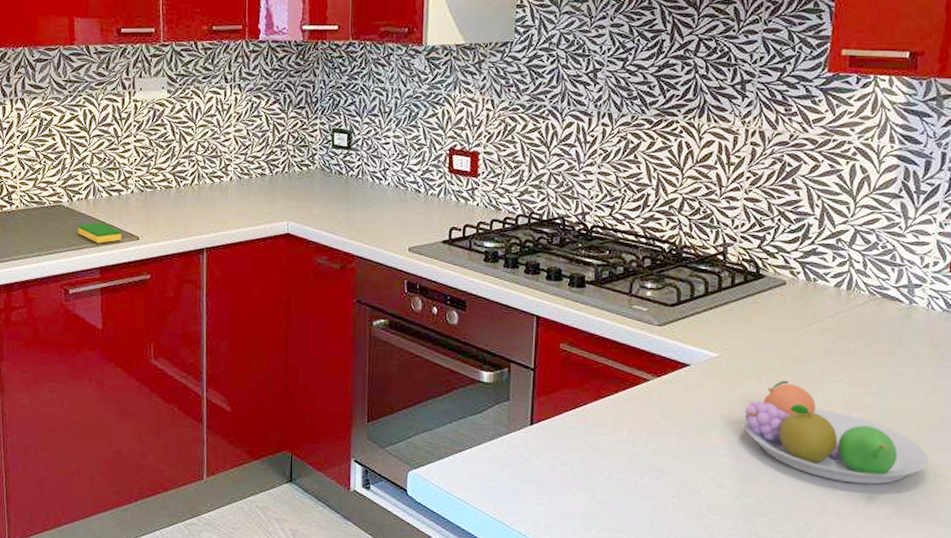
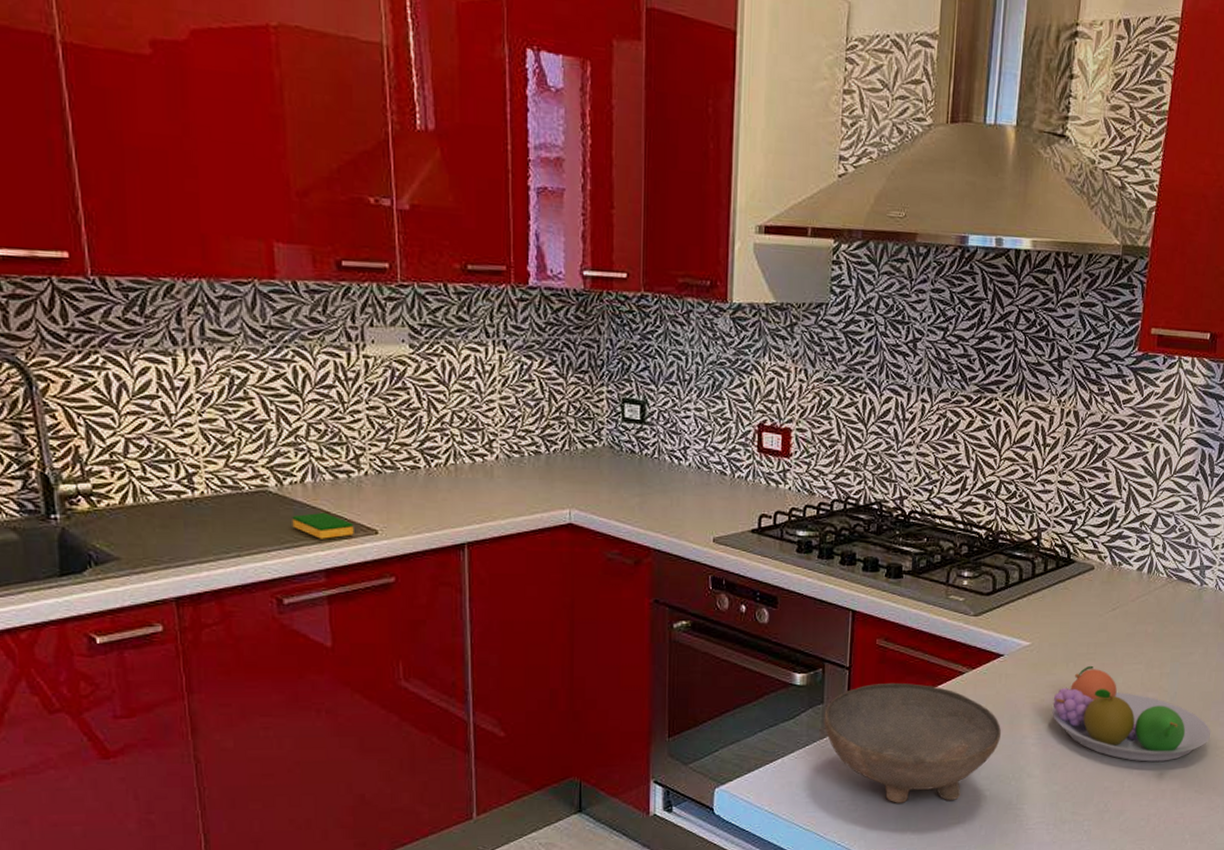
bowl: none [509,385,690,504] -> present [824,682,1002,803]

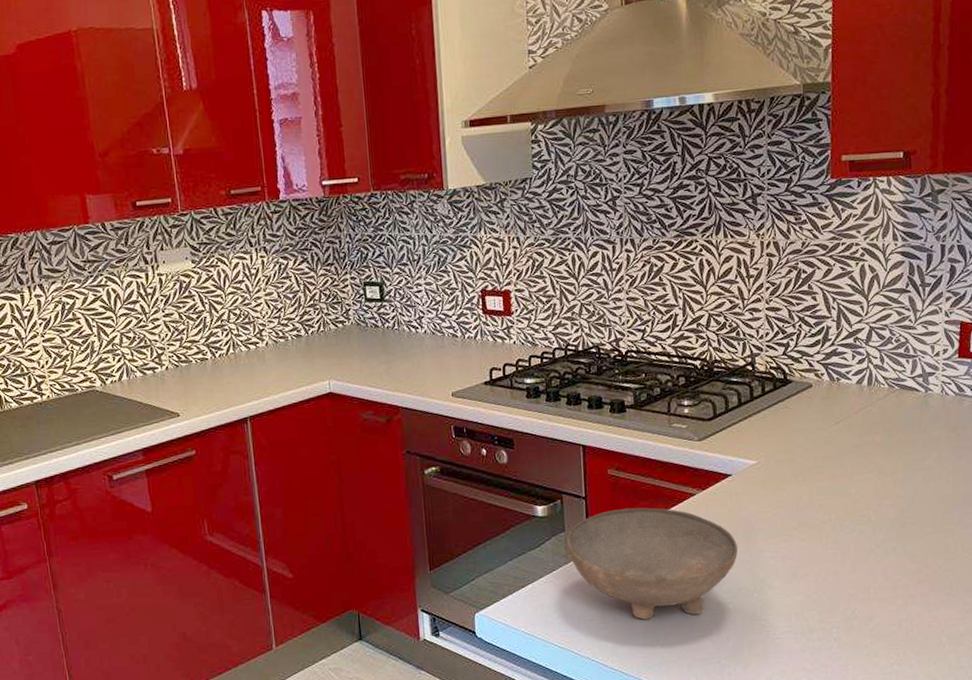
dish sponge: present [292,512,354,539] -> none [114,402,162,425]
fruit bowl: present [1051,665,1211,762] -> none [785,478,957,568]

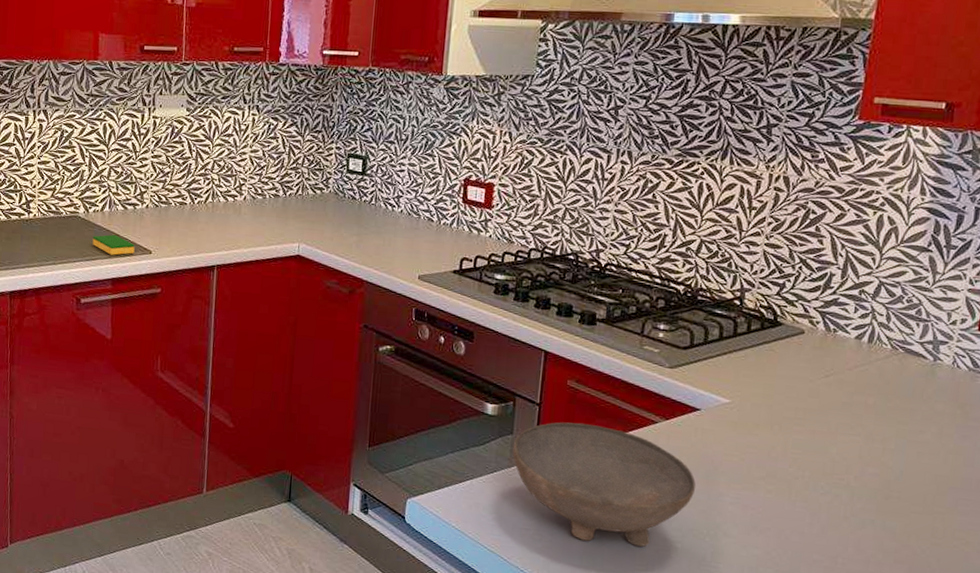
dish sponge: none [114,402,162,425] -> present [92,234,135,255]

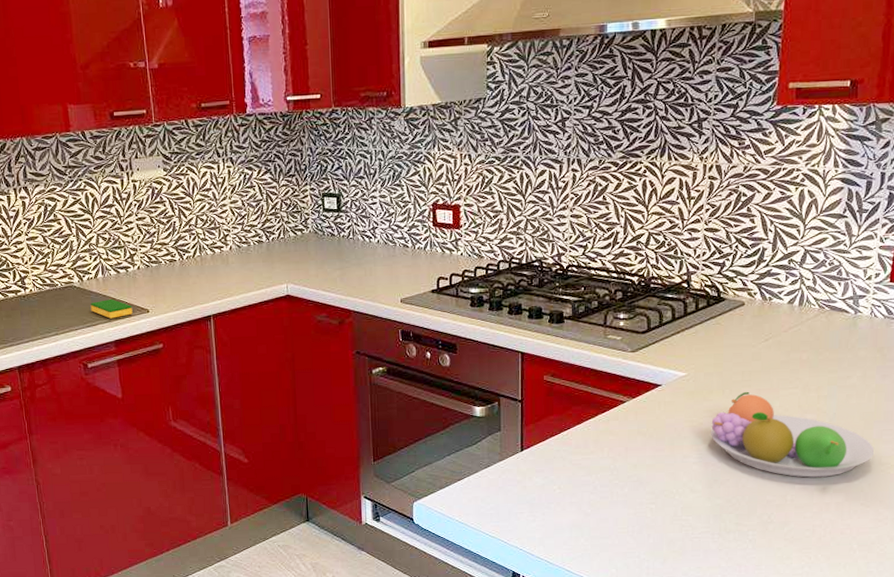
bowl: present [512,422,697,547] -> none [502,412,664,515]
fruit bowl: none [752,430,947,544] -> present [710,391,875,478]

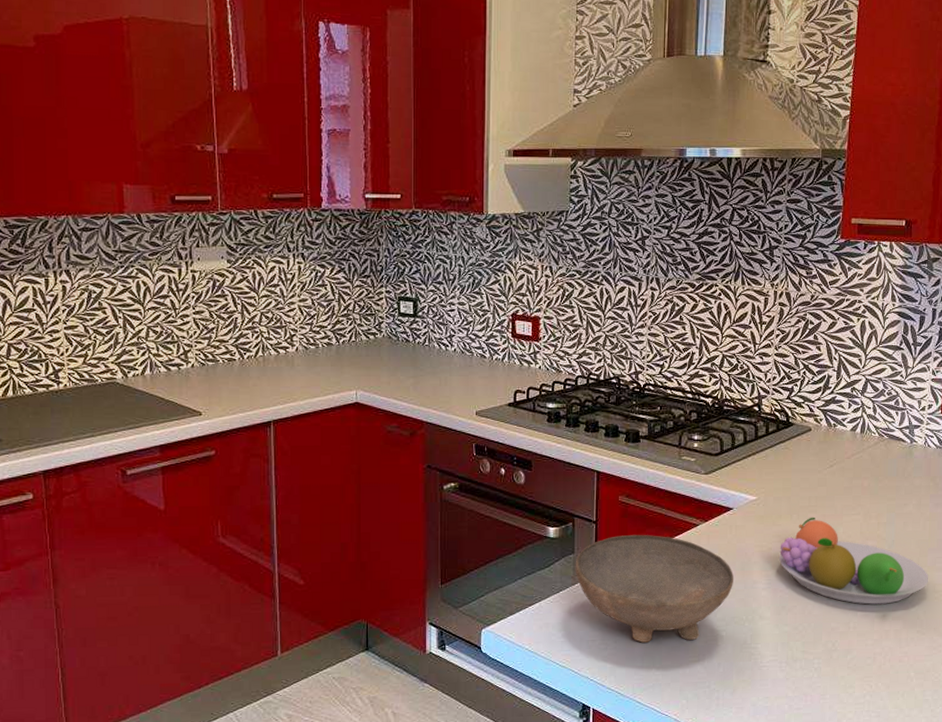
dish sponge: present [90,298,133,319] -> none [134,398,183,421]
bowl: none [502,412,664,515] -> present [575,534,734,643]

